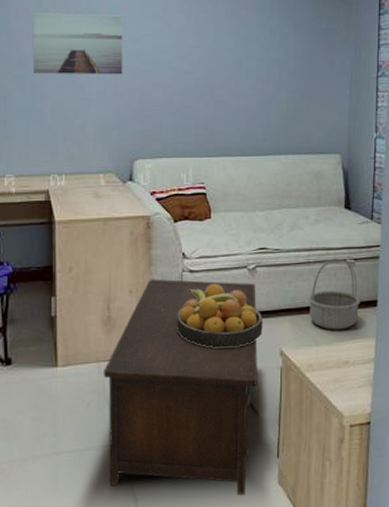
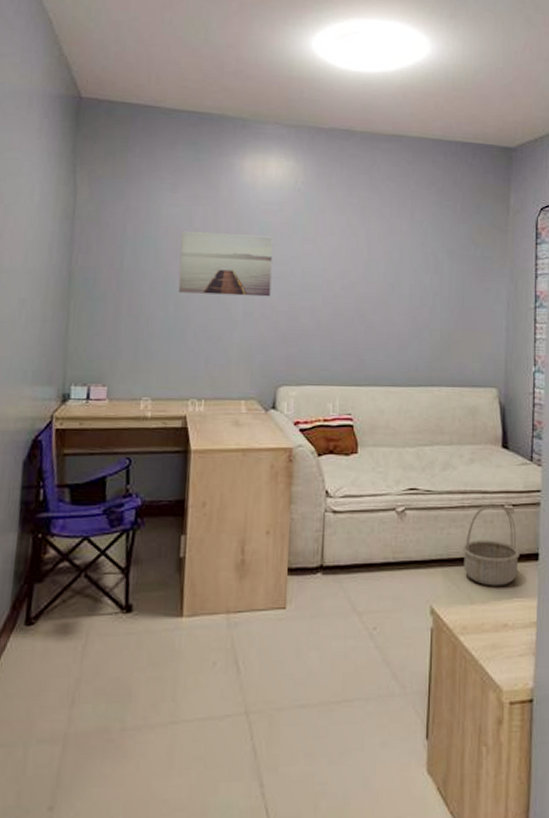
cabinet: present [104,279,258,496] -> none [232,519,406,785]
fruit bowl: present [177,283,263,348] -> none [317,527,412,602]

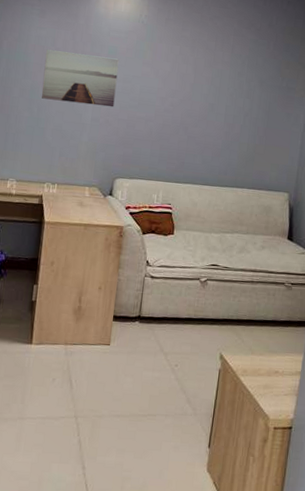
basket: present [462,503,520,586] -> none [248,280,293,343]

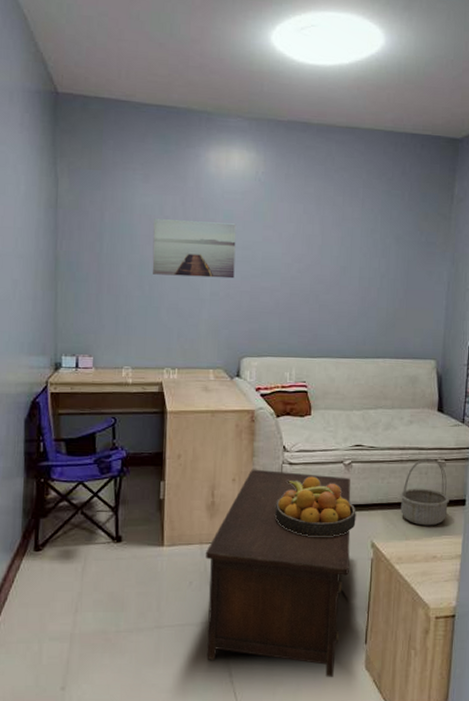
cabinet: none [63,279,205,476] -> present [206,469,351,677]
fruit bowl: none [135,290,209,347] -> present [275,476,356,537]
basket: none [248,280,293,343] -> present [400,458,449,526]

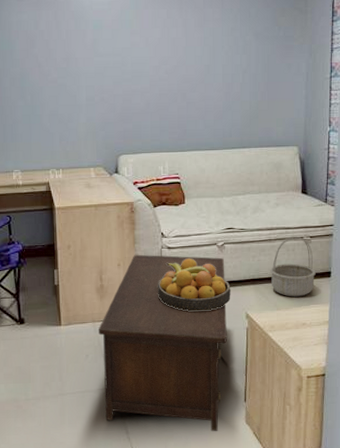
wall art: present [152,219,237,279] -> none [30,32,107,85]

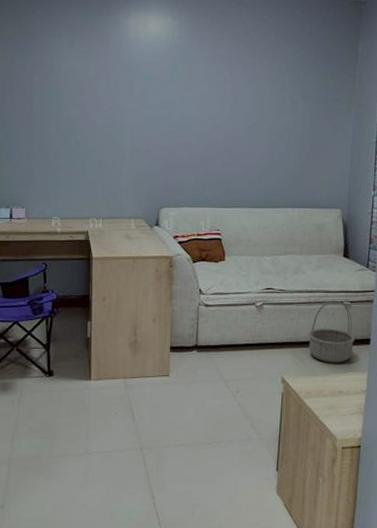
cabinet: present [99,254,227,431] -> none [129,310,263,501]
fruit bowl: present [158,258,231,311] -> none [193,317,268,373]

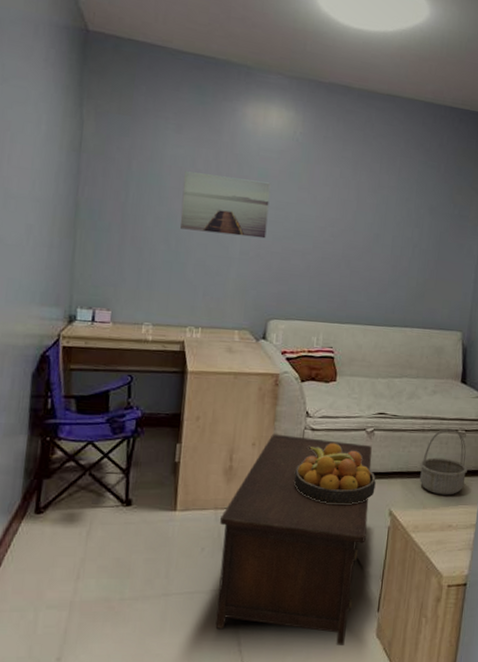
wall art: none [77,81,155,135] -> present [180,171,271,239]
cabinet: none [129,310,263,501] -> present [215,433,372,645]
fruit bowl: none [193,317,268,373] -> present [294,443,376,505]

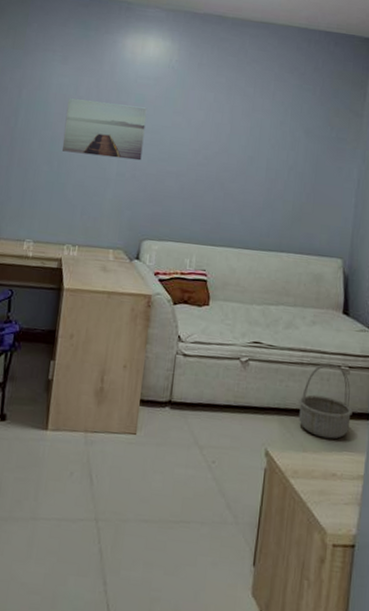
cabinet: present [215,433,372,645] -> none [81,356,247,601]
fruit bowl: present [294,443,376,505] -> none [165,370,251,439]

